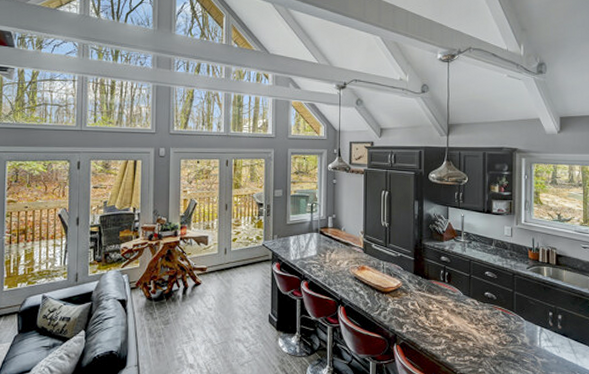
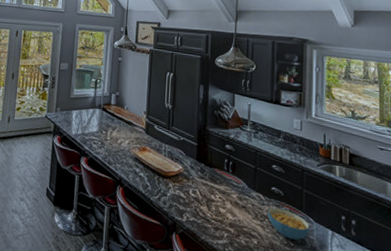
cereal bowl: none [481,311,520,338] -> present [267,208,310,240]

